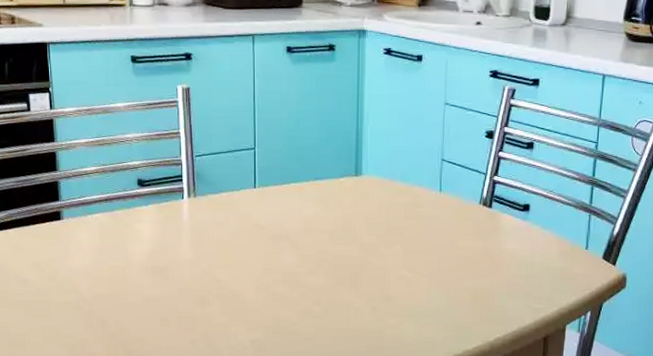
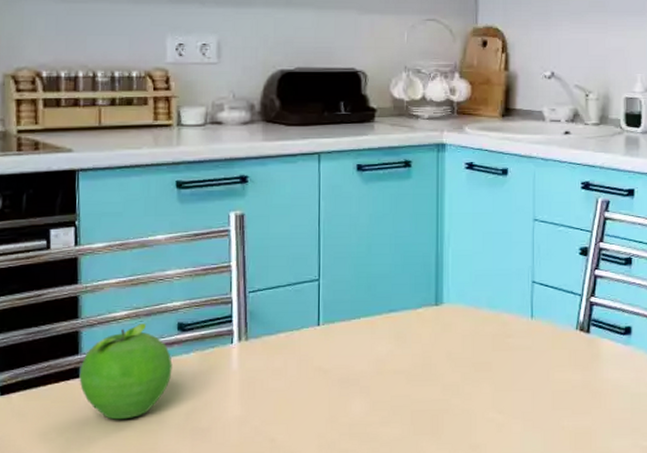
fruit: none [60,178,135,256] -> present [79,323,173,420]

